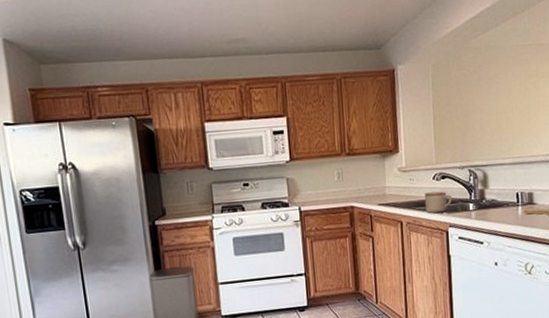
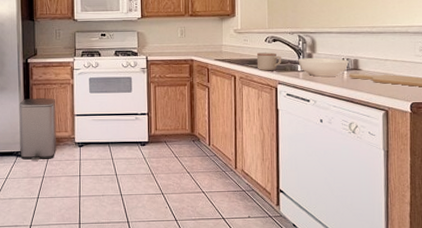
bowl: none [469,193,523,215] -> present [298,58,349,78]

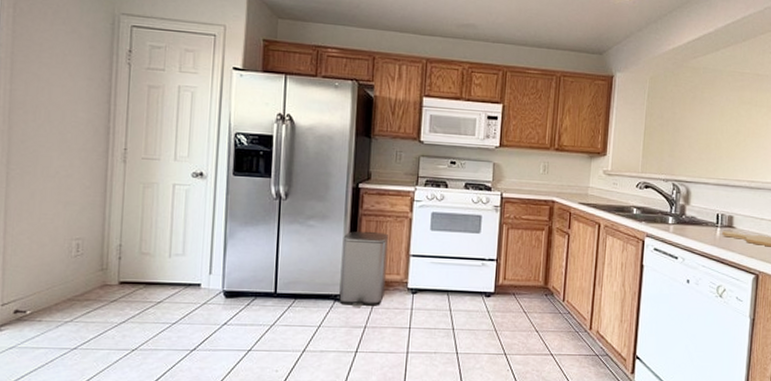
mug: present [256,52,282,71] -> none [625,199,653,222]
bowl: present [298,58,349,78] -> none [669,209,723,234]

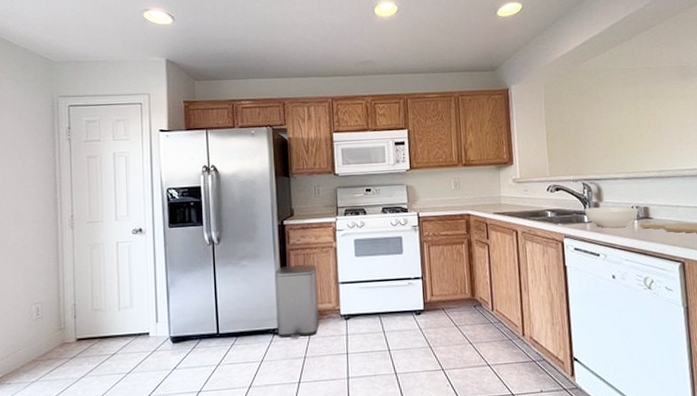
bowl: none [669,209,723,234] -> present [584,206,639,228]

